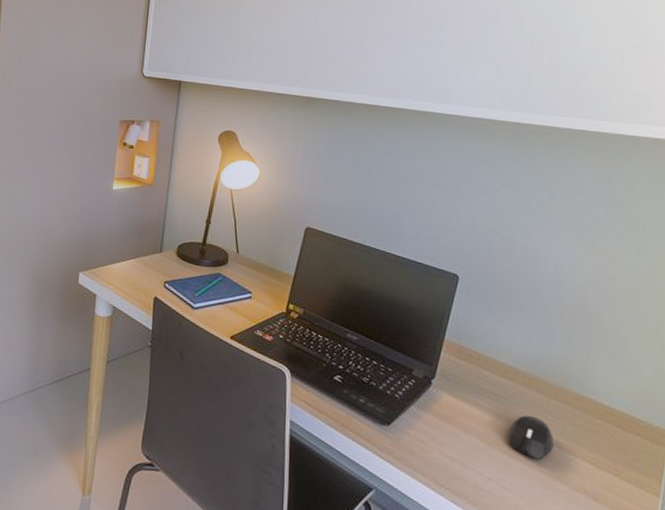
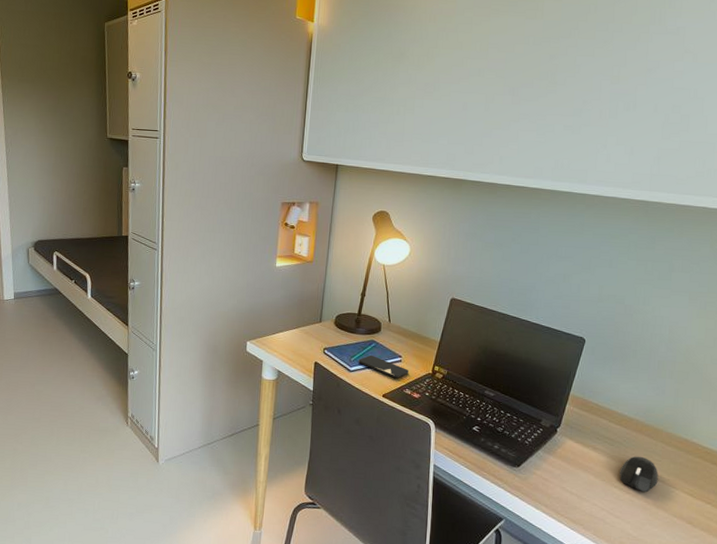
smartphone: none [203,290,259,318] -> present [358,355,408,378]

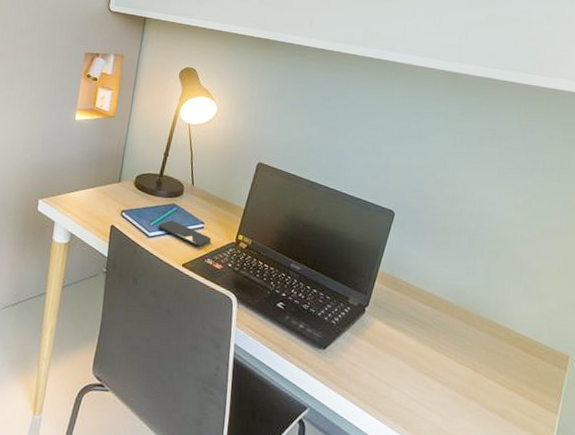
mouse: present [619,456,658,493] -> none [430,340,470,381]

